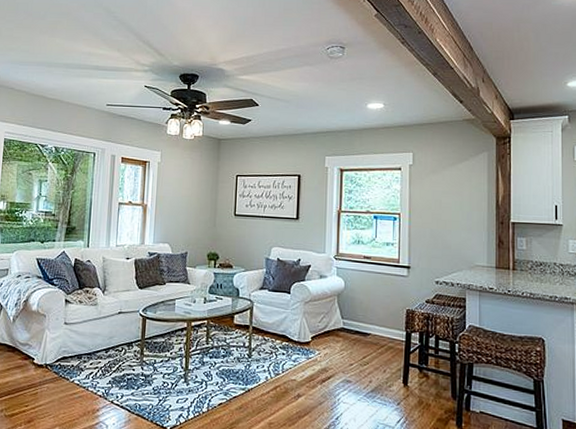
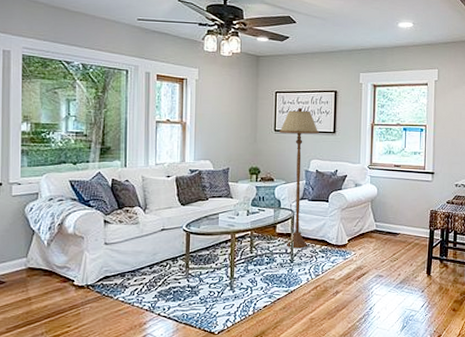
floor lamp: none [239,191,281,343] -> present [279,107,319,249]

